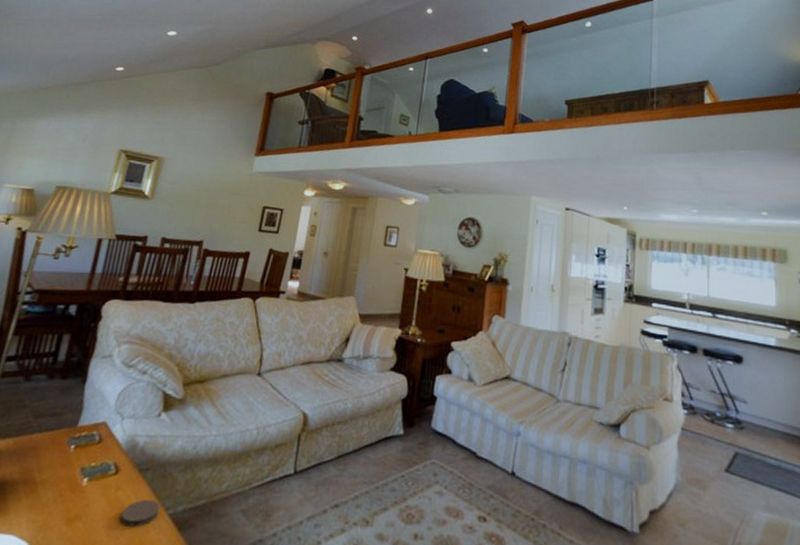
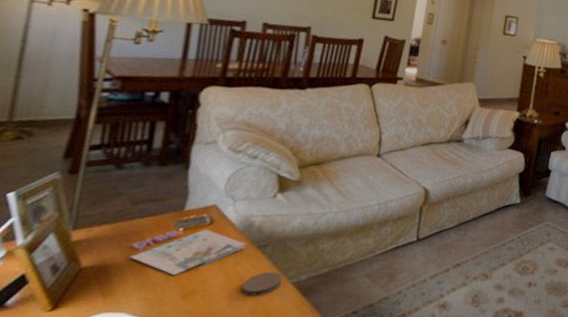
magazine: none [25,447,129,496] -> present [129,228,246,275]

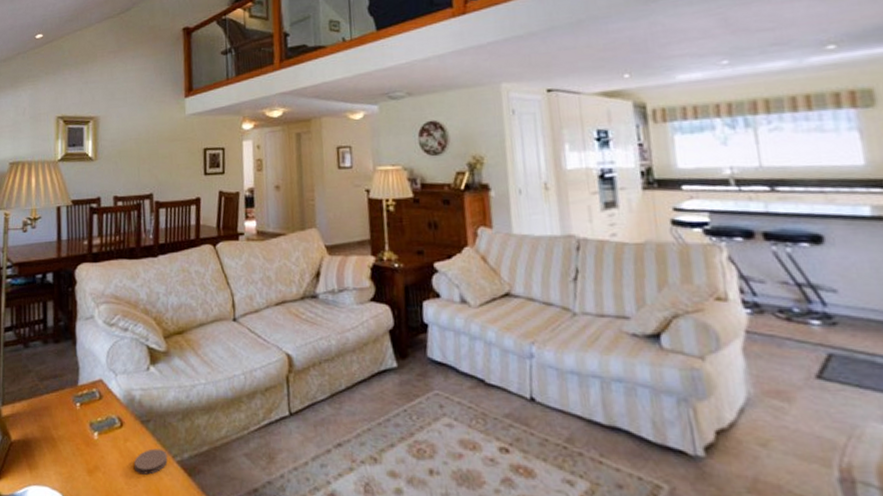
magazine: present [129,228,246,275] -> none [43,403,131,450]

